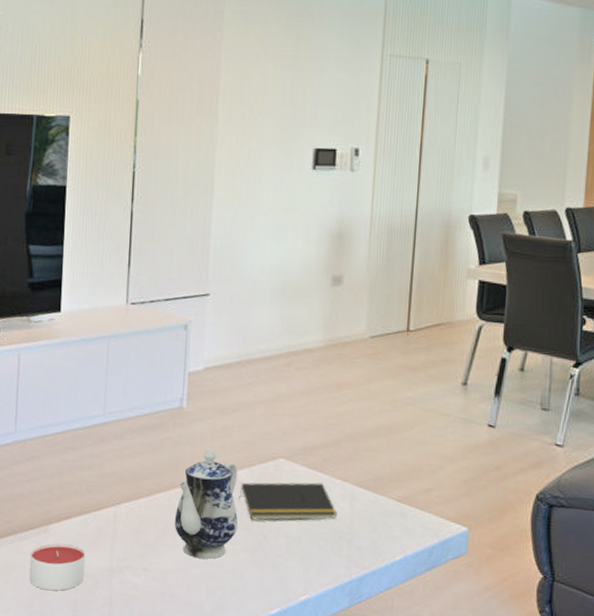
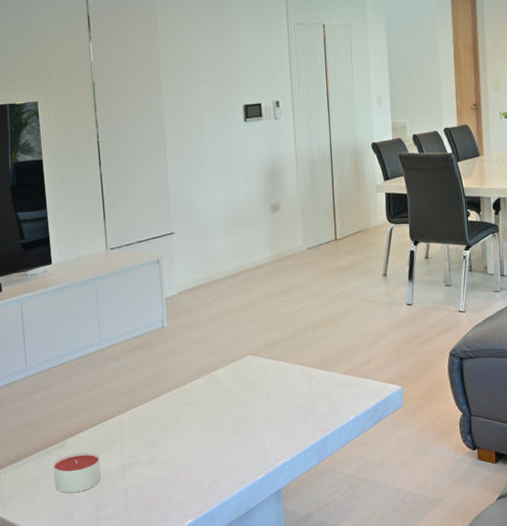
teapot: present [174,449,238,559] -> none [169,357,221,446]
notepad: present [239,482,338,521] -> none [219,370,300,408]

